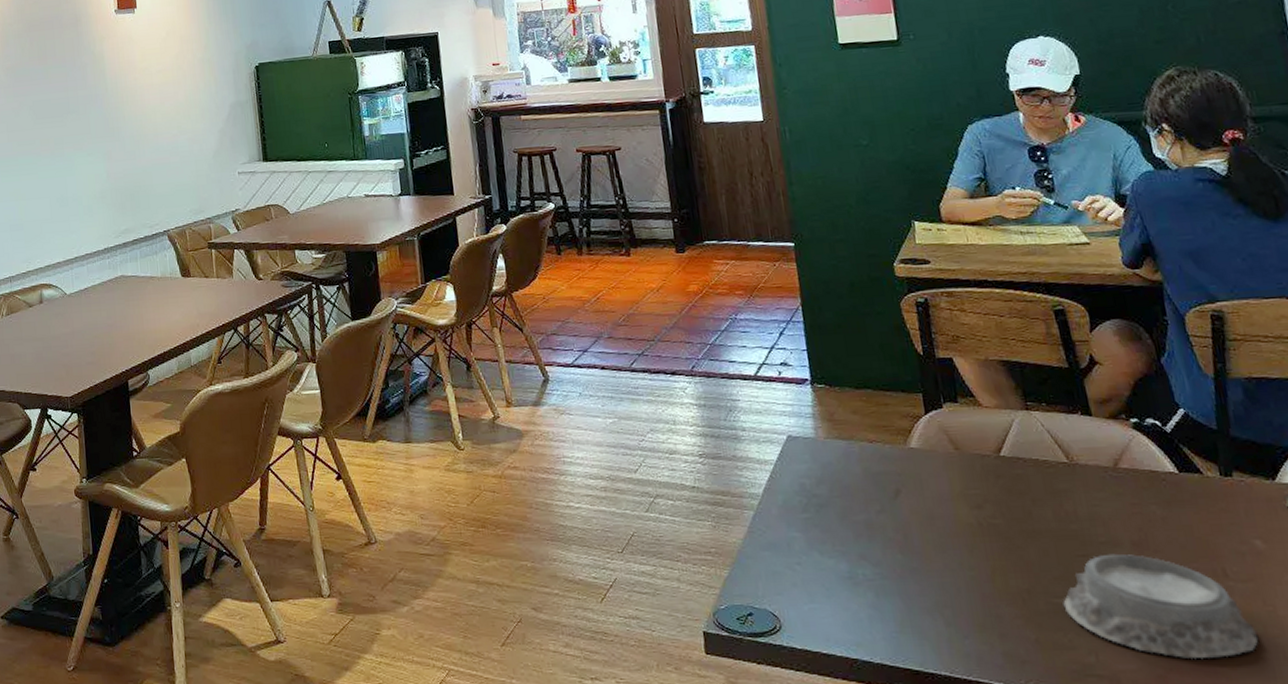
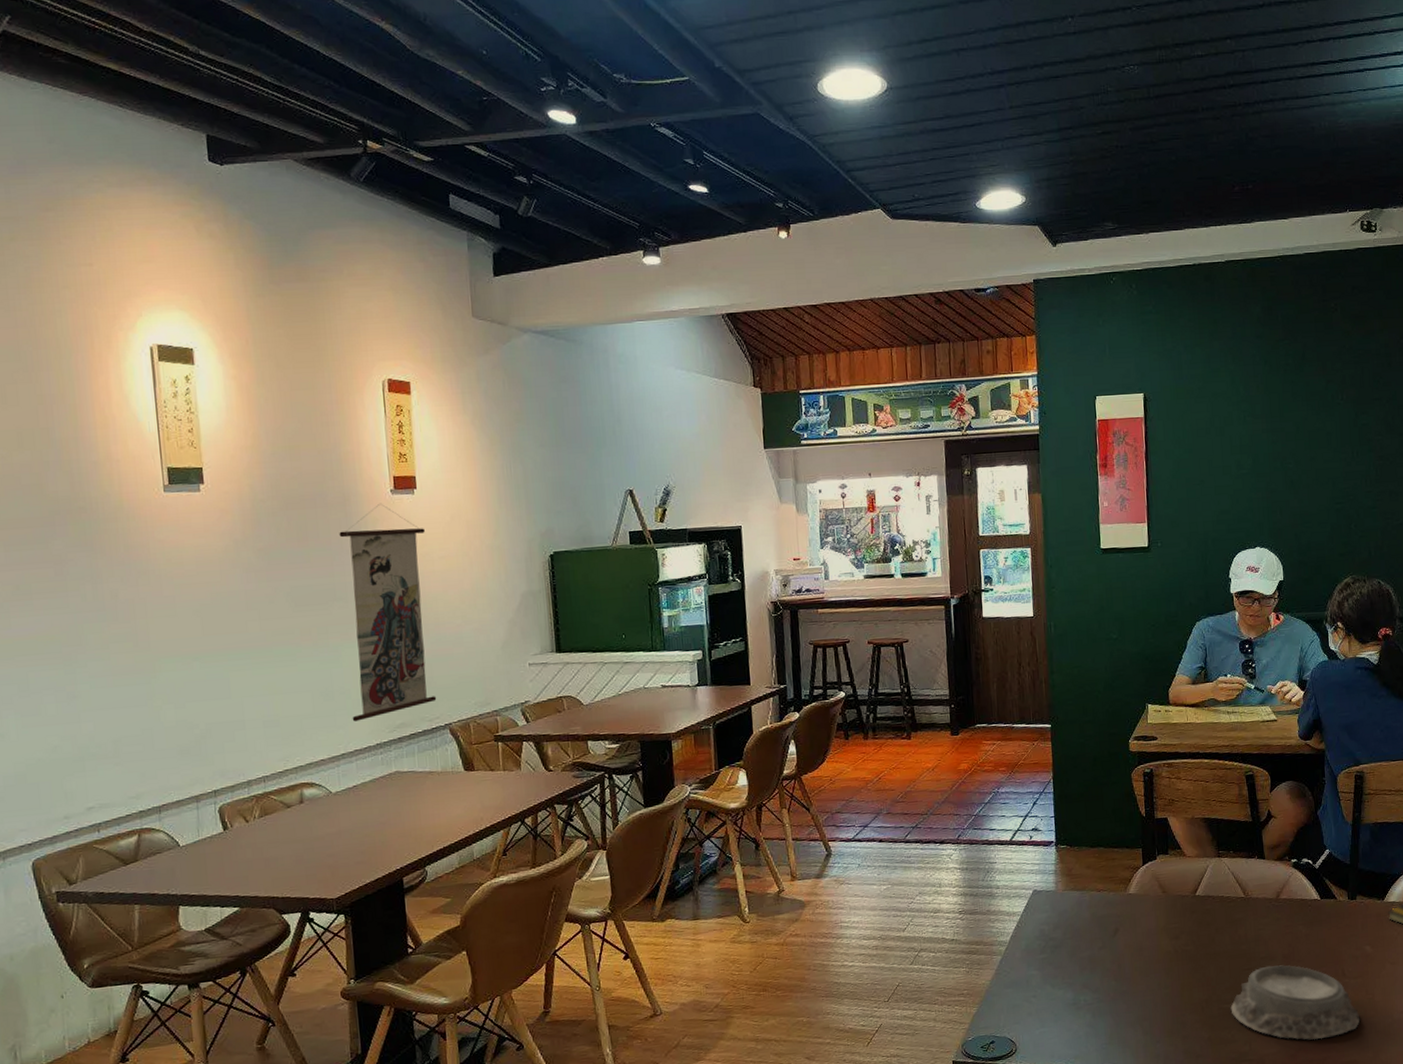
wall scroll: none [72,22,156,227] -> present [339,503,437,722]

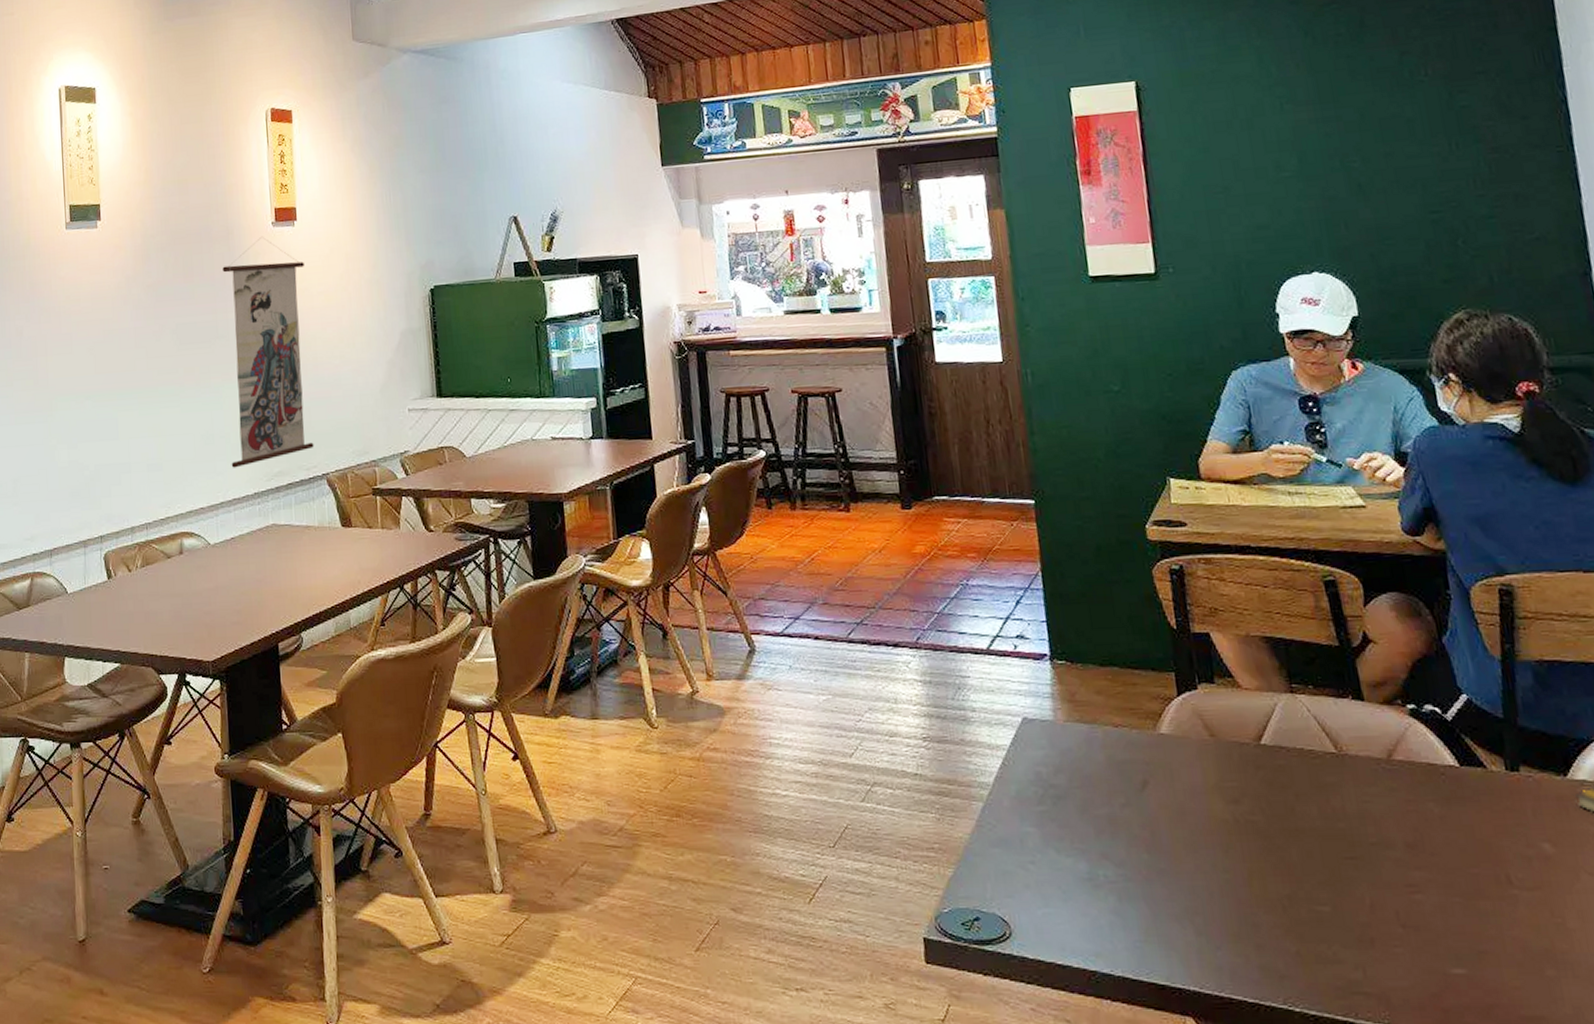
mortar: present [1230,965,1360,1040] -> none [1327,856,1545,977]

